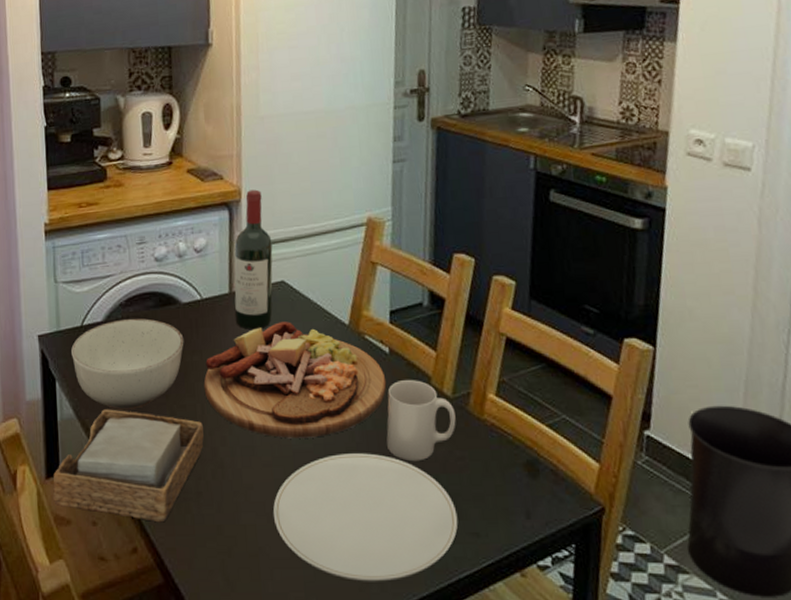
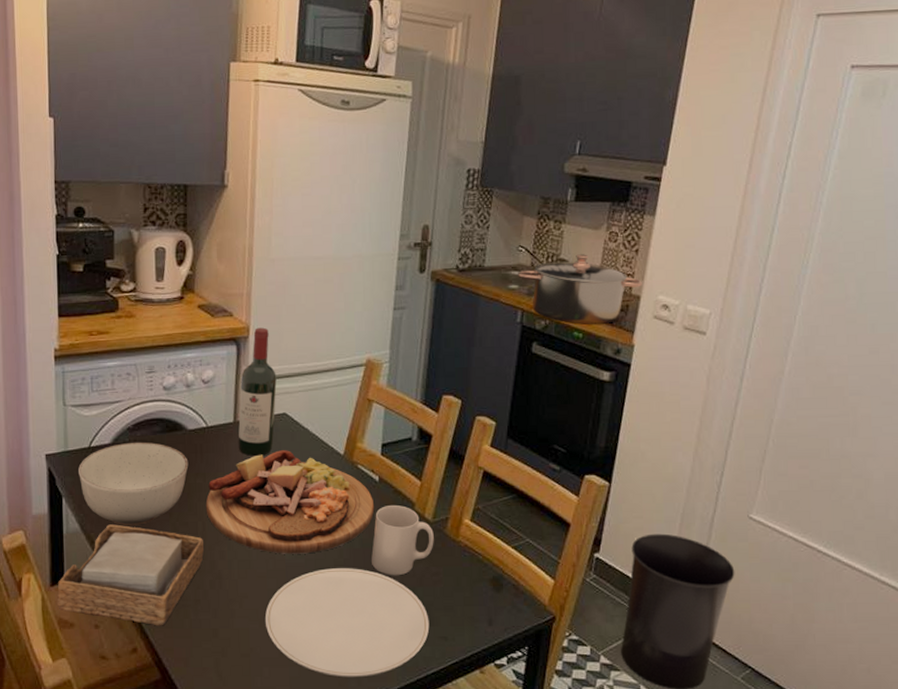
cooking pot: none [525,89,671,168] -> present [517,254,643,326]

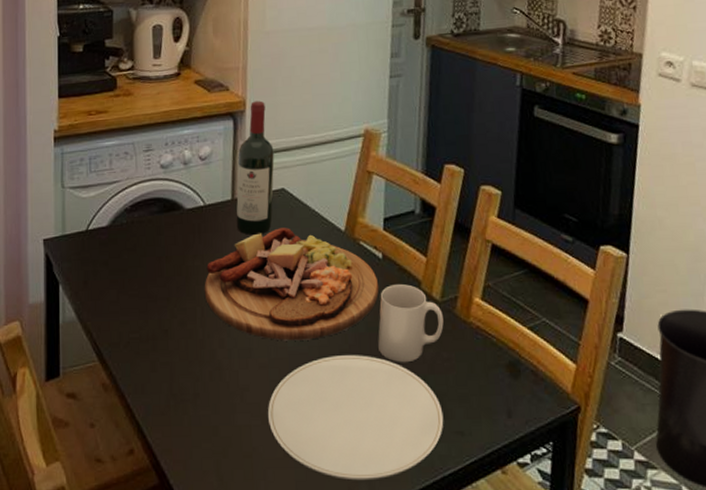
napkin holder: present [56,524,204,626] -> none [51,312,203,424]
bowl: present [78,442,189,525] -> none [76,223,187,313]
cooking pot: present [517,254,643,326] -> none [513,13,645,86]

